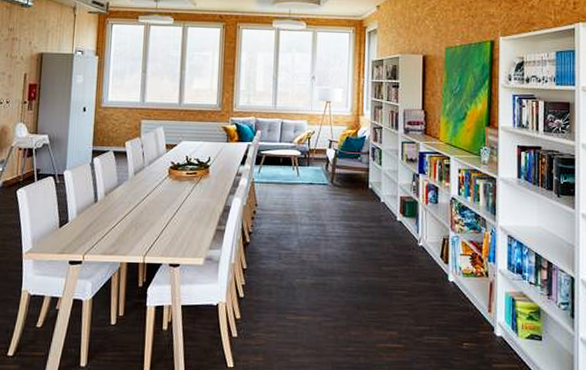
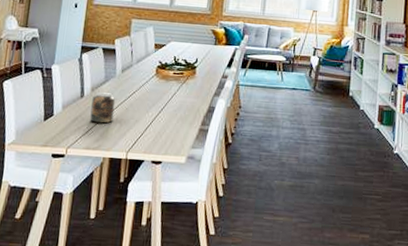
jar: none [105,196,130,228] -> present [90,92,116,123]

